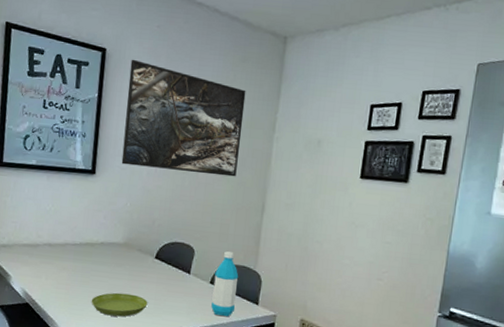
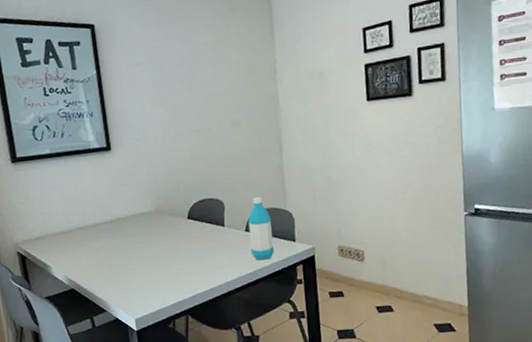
saucer: present [91,292,148,317] -> none [134,257,190,284]
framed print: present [121,59,246,177] -> none [121,29,249,135]

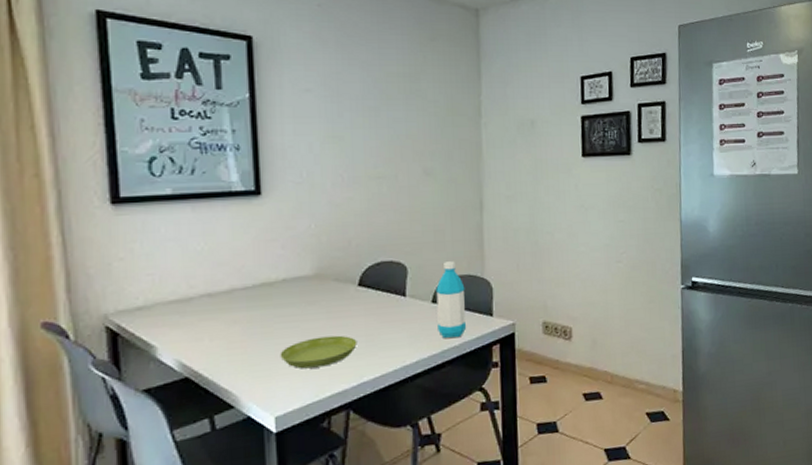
saucer: none [134,257,190,284] -> present [280,335,357,369]

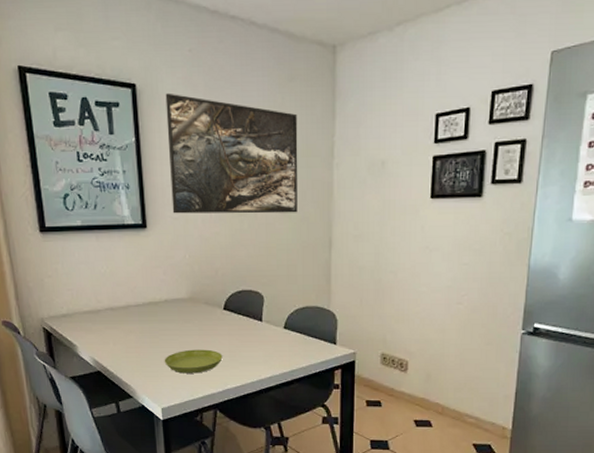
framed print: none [289,47,444,178] -> present [165,93,298,214]
water bottle: present [436,261,466,338] -> none [288,293,313,361]

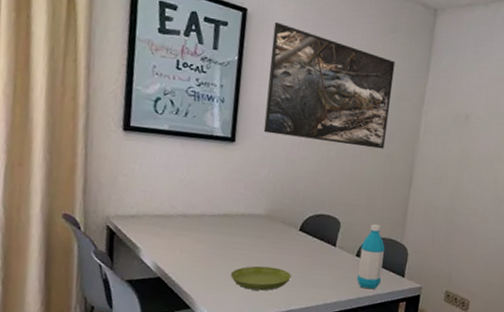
water bottle: none [288,293,313,361] -> present [357,224,385,290]

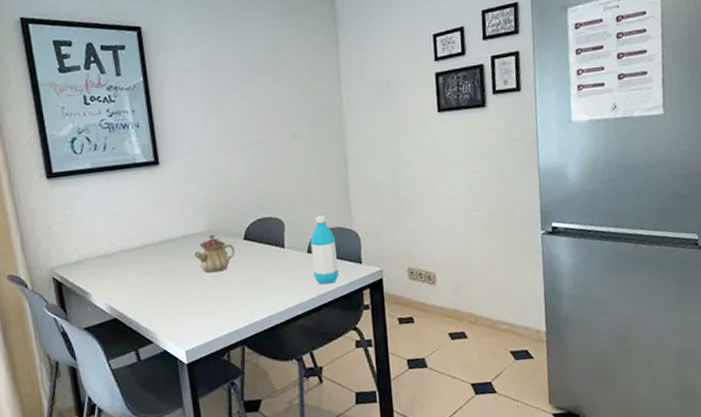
saucer: present [230,265,292,291] -> none [185,282,247,311]
teapot: none [249,218,289,256] -> present [194,234,235,273]
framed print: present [263,21,395,149] -> none [171,32,311,148]

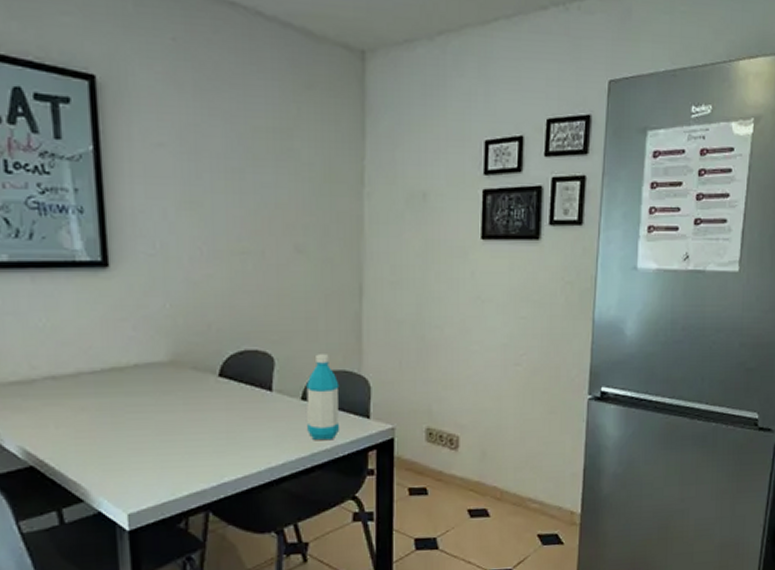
teapot: present [194,234,235,273] -> none [149,365,205,416]

